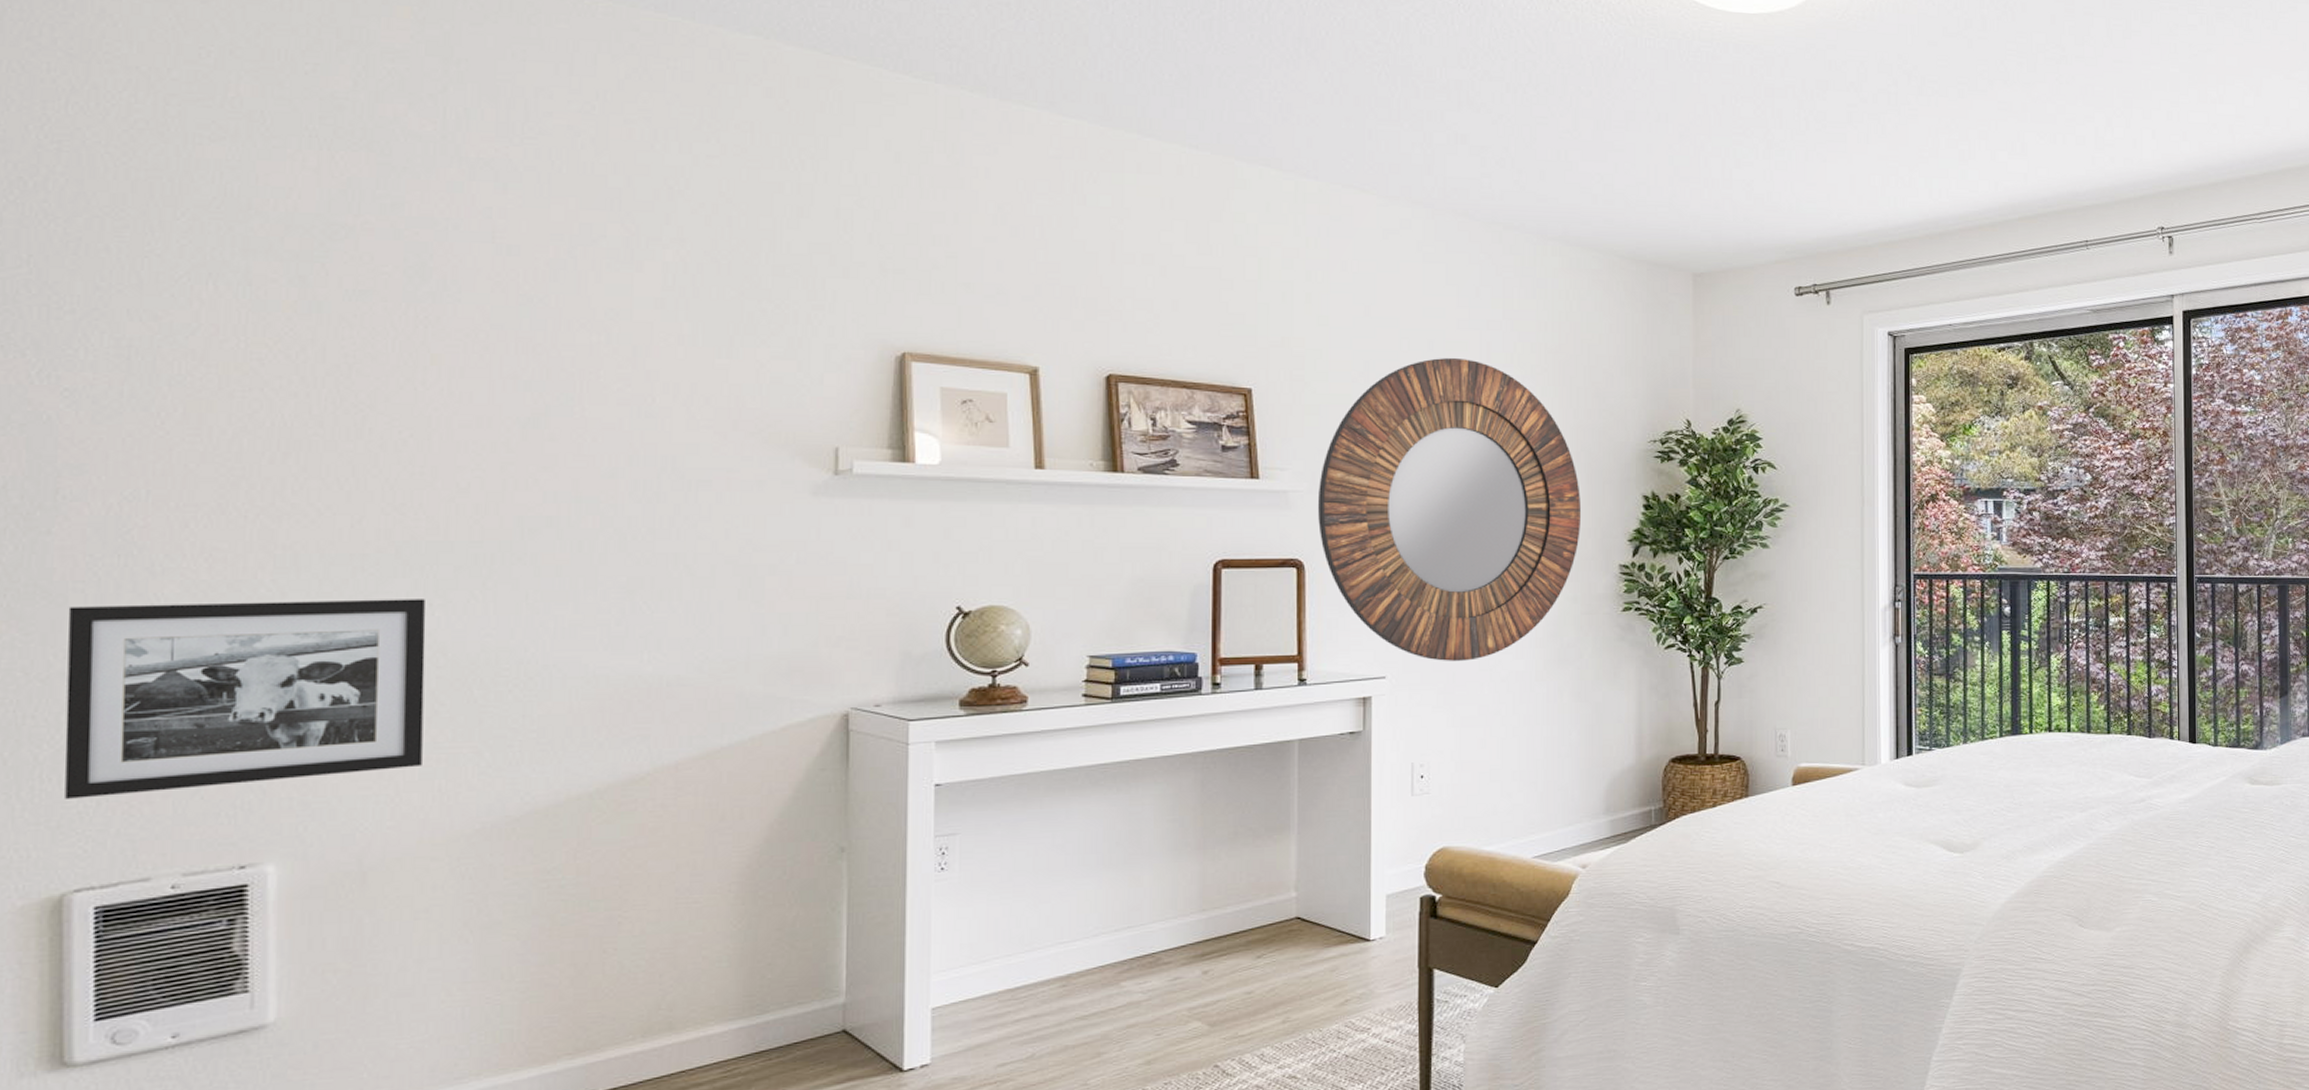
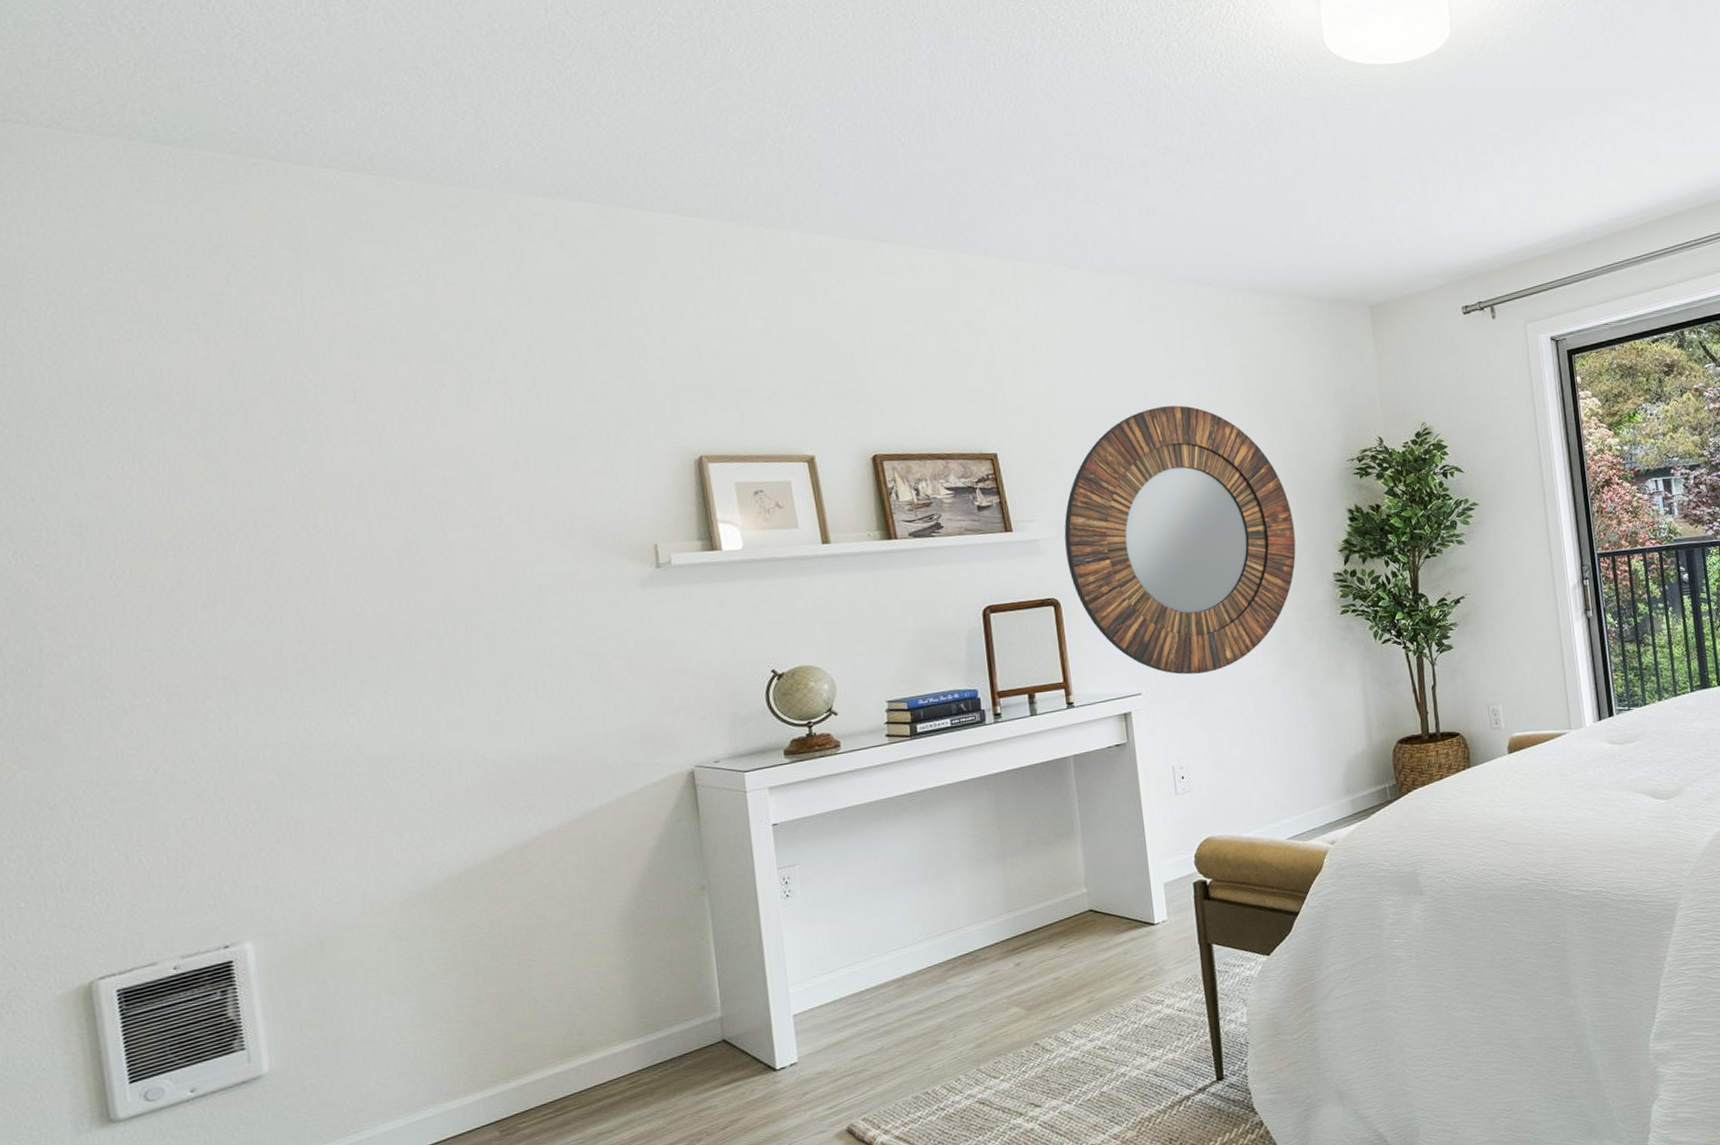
picture frame: present [64,599,426,799] -> none [63,709,356,904]

